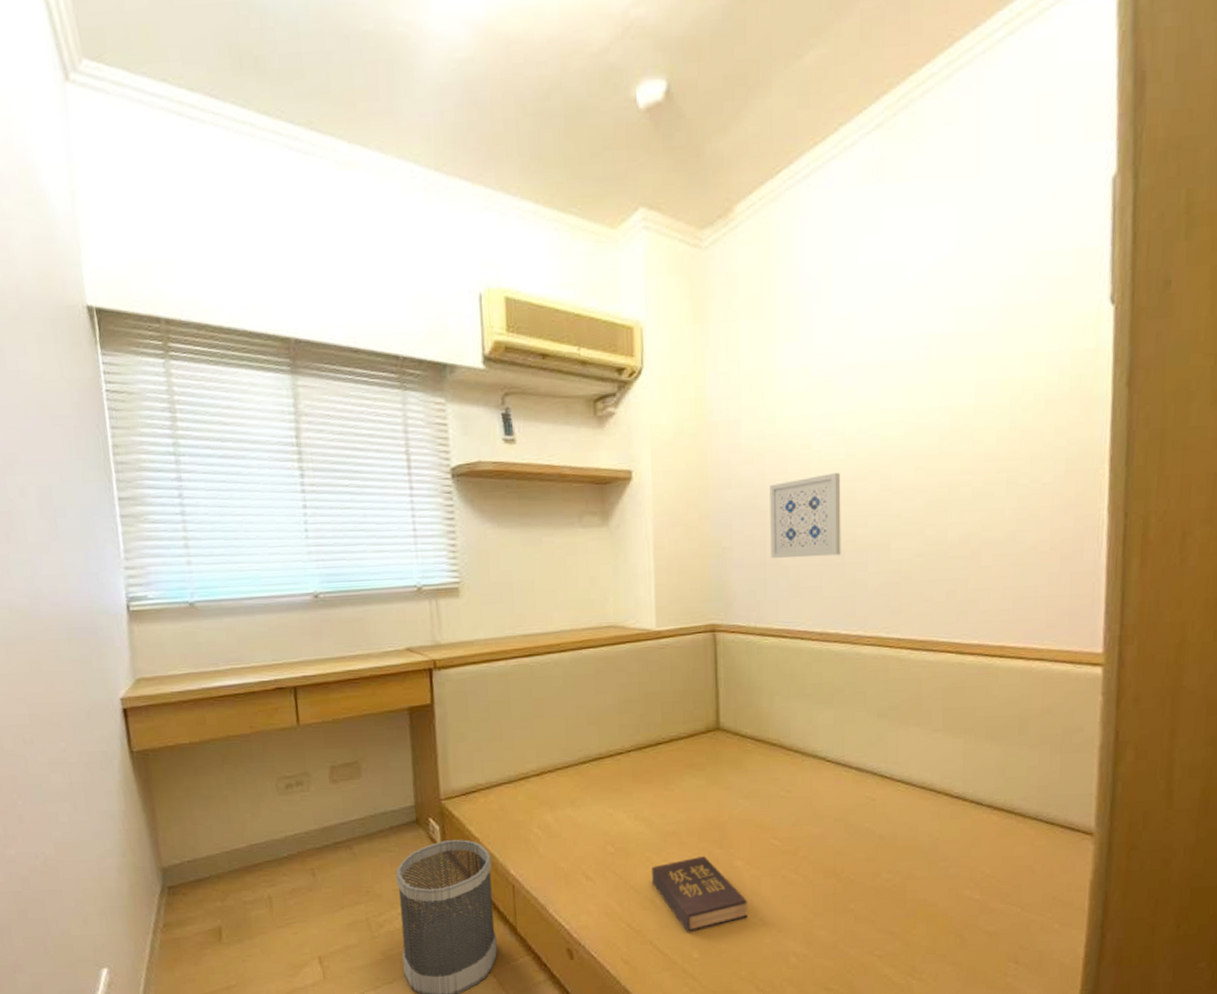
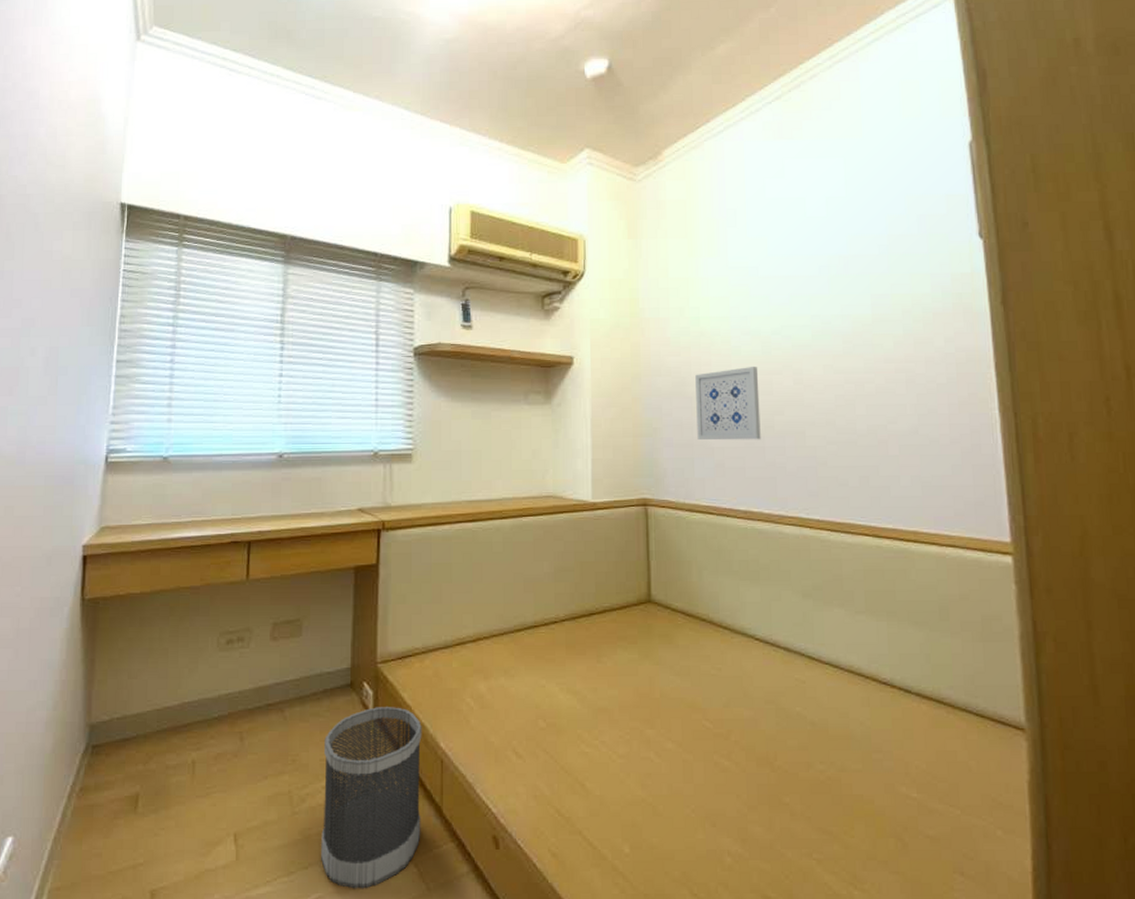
hardback book: present [652,855,747,933] -> none [583,735,680,823]

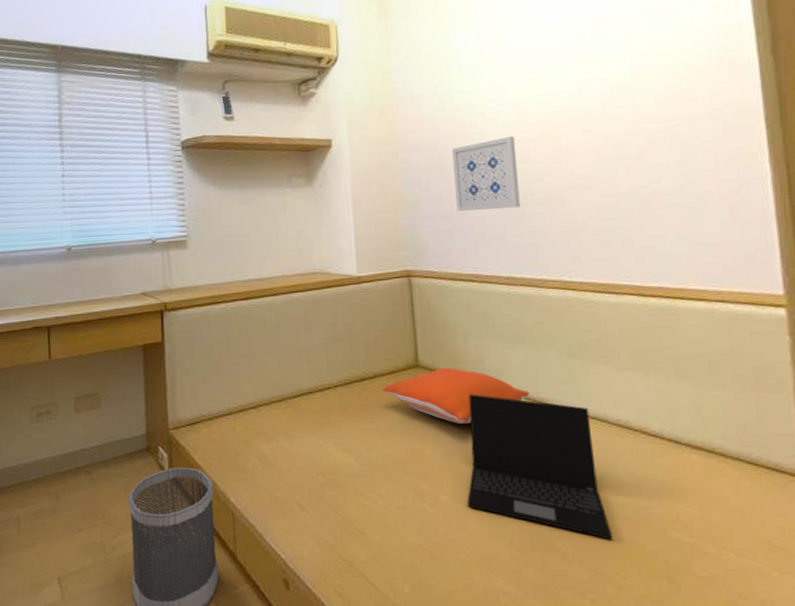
pillow: none [611,603,763,665] -> present [382,367,530,424]
laptop: none [694,634,841,794] -> present [467,394,612,539]

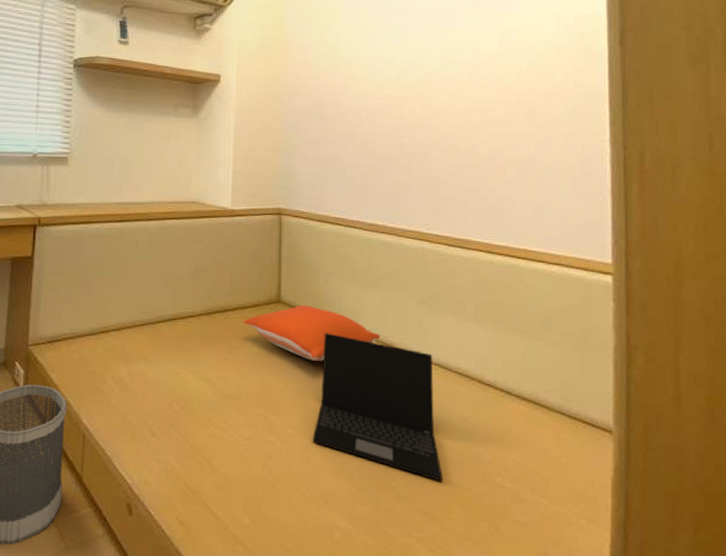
wall art: present [452,136,521,211] -> none [331,92,391,160]

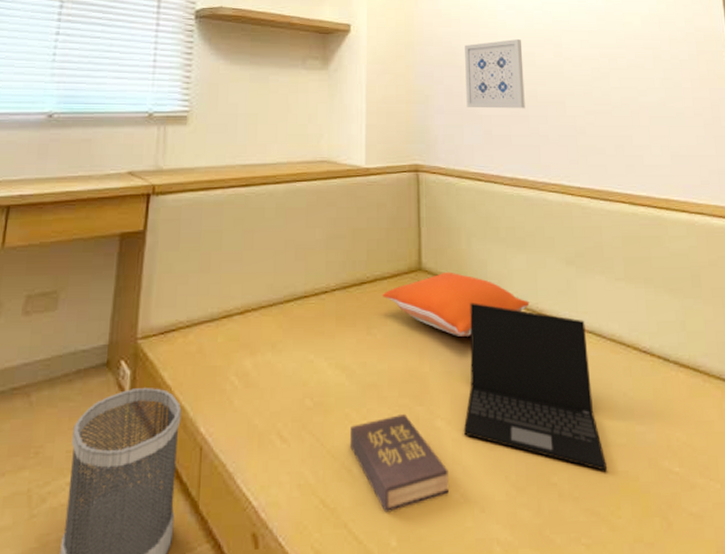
hardback book: none [211,421,297,498] -> present [350,413,449,513]
wall art: none [331,92,391,160] -> present [465,39,525,109]

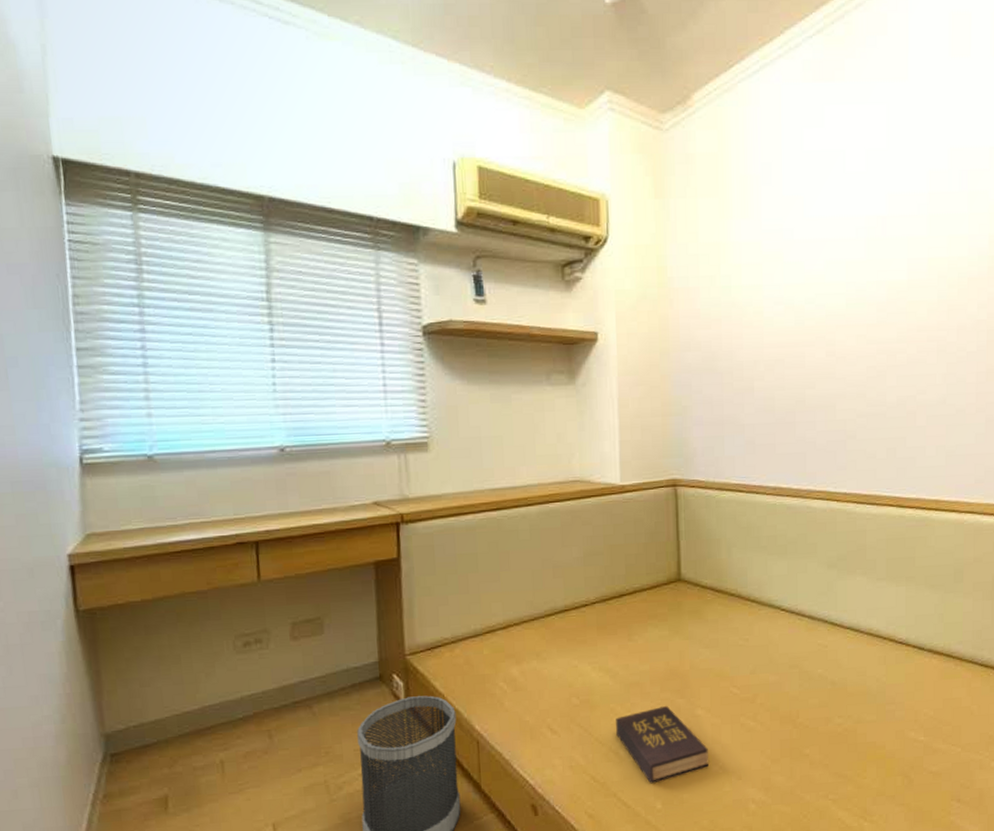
pillow: present [382,271,530,336] -> none [642,580,789,638]
laptop: present [463,303,607,471] -> none [722,607,856,743]
wall art: present [465,39,525,109] -> none [726,339,792,417]

